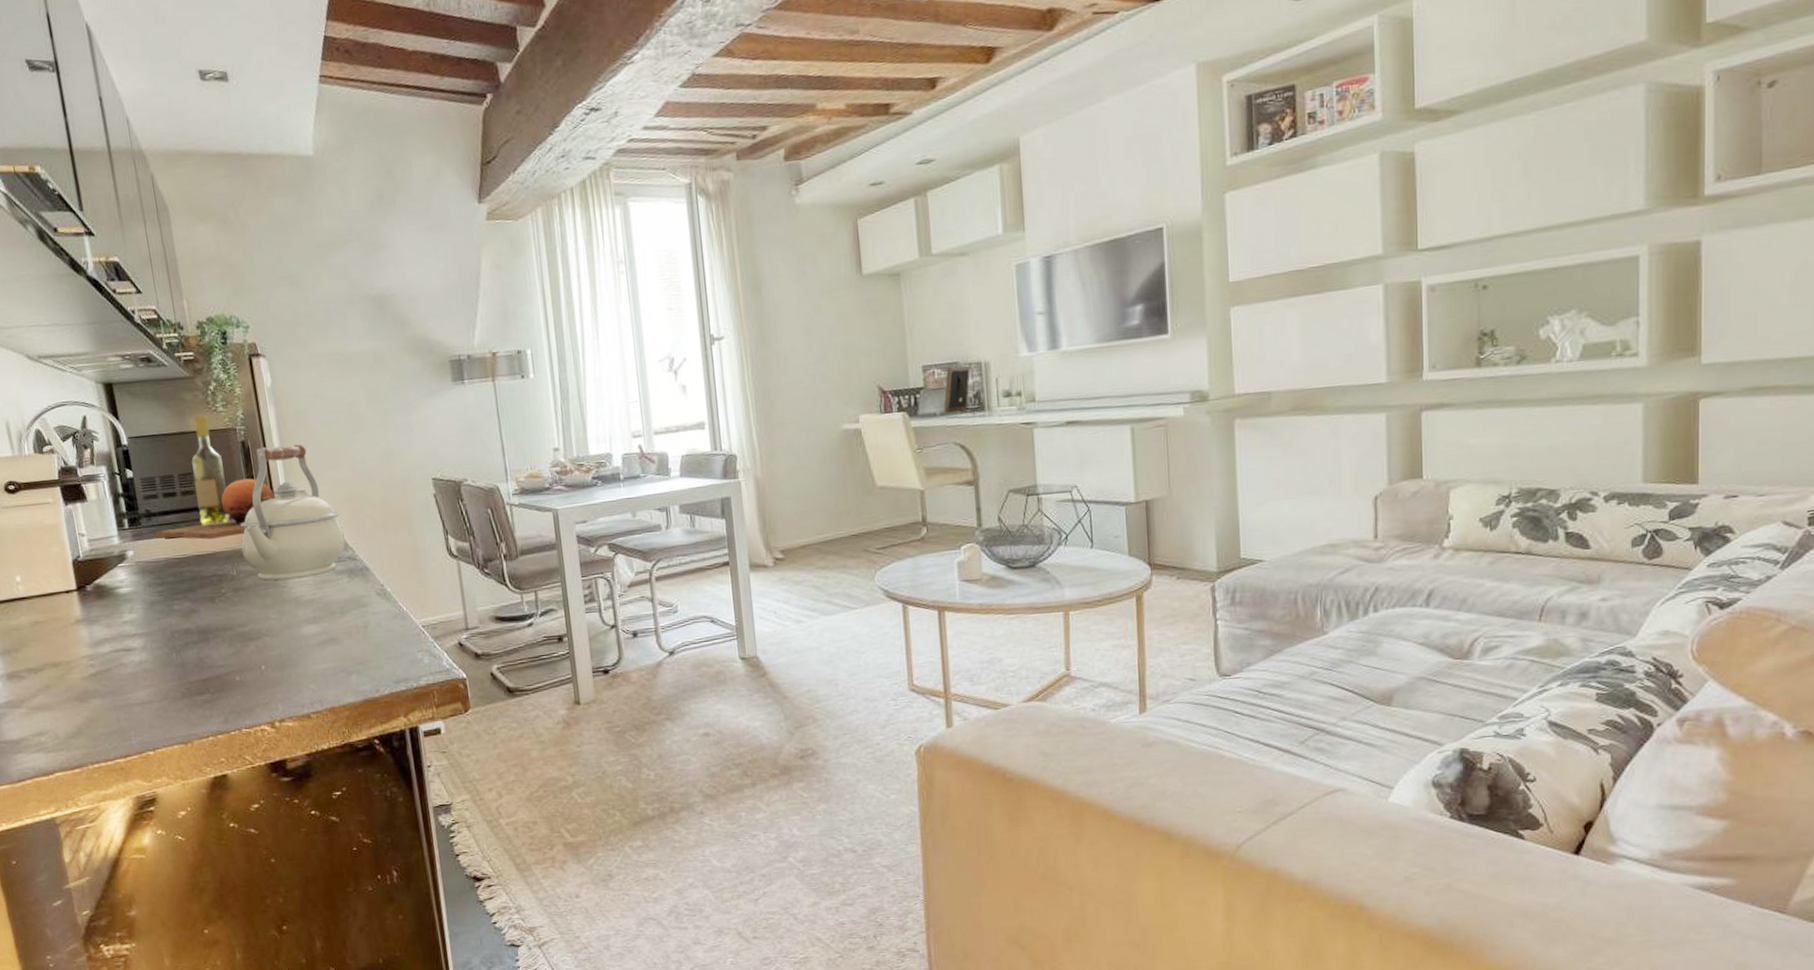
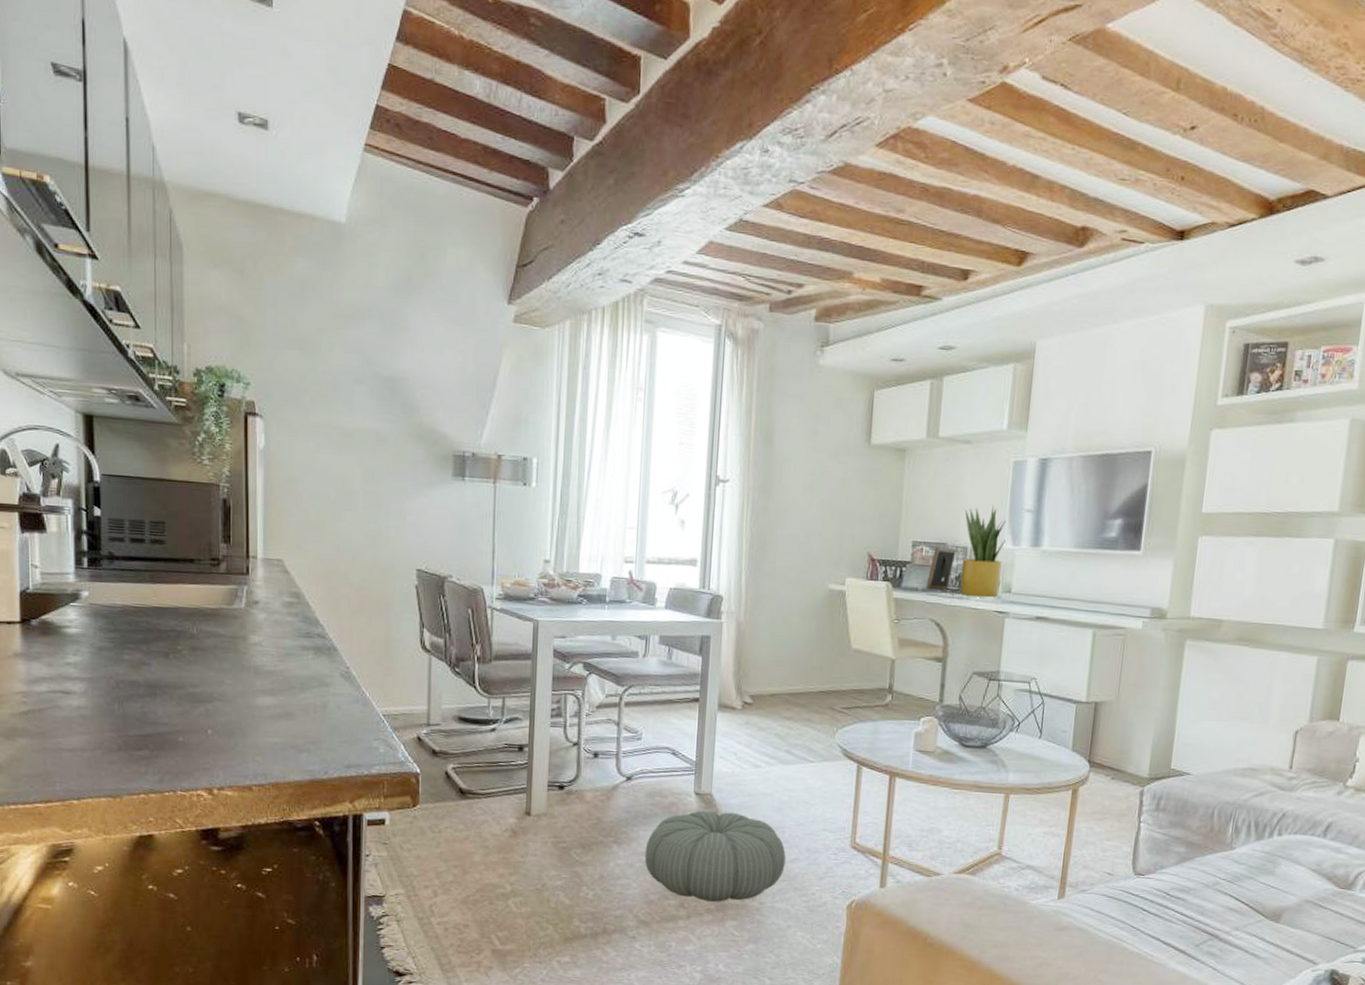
chopping board: present [155,478,275,540] -> none [116,537,249,594]
bottle: present [191,415,231,525] -> none [165,465,199,578]
kettle: present [240,443,345,581] -> none [206,508,317,648]
pouf: none [699,672,844,766] -> present [644,810,786,902]
planter: none [971,314,1023,413] -> present [960,505,1008,598]

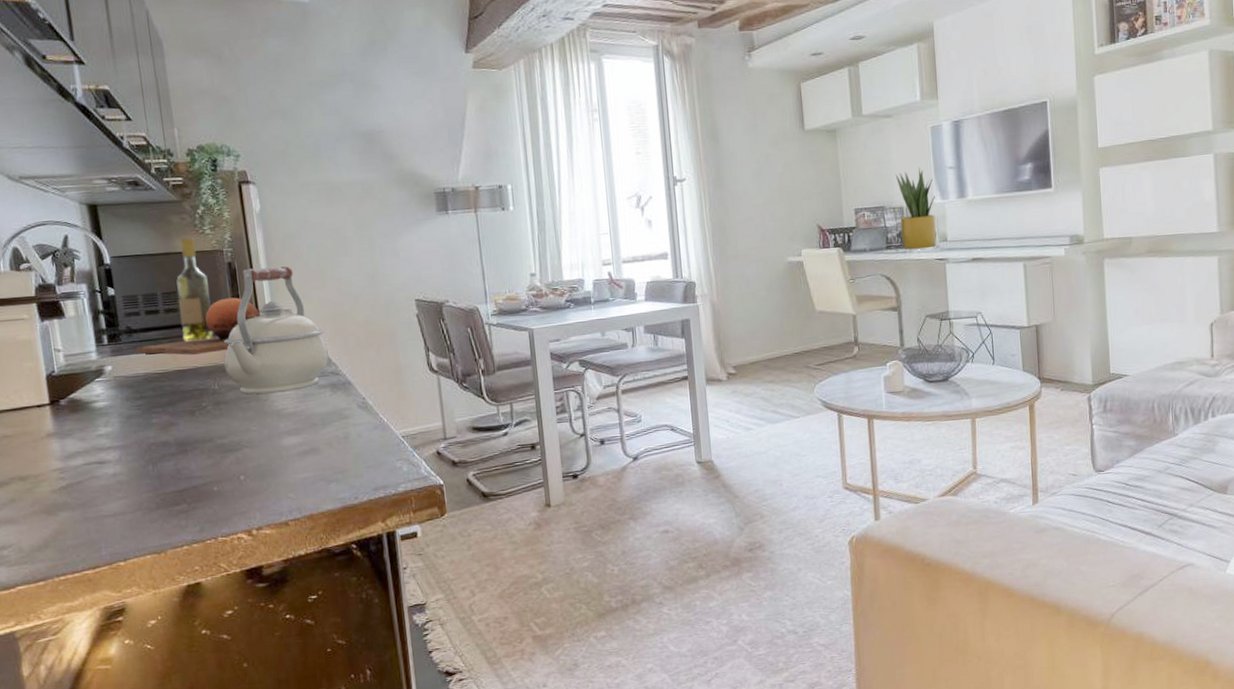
chopping board: none [116,537,249,594] -> present [136,297,260,356]
bottle: none [165,465,199,578] -> present [176,237,215,342]
kettle: none [206,508,317,648] -> present [224,265,329,395]
pouf: present [644,810,786,902] -> none [659,474,788,559]
picture frame: present [925,546,957,591] -> none [872,209,894,249]

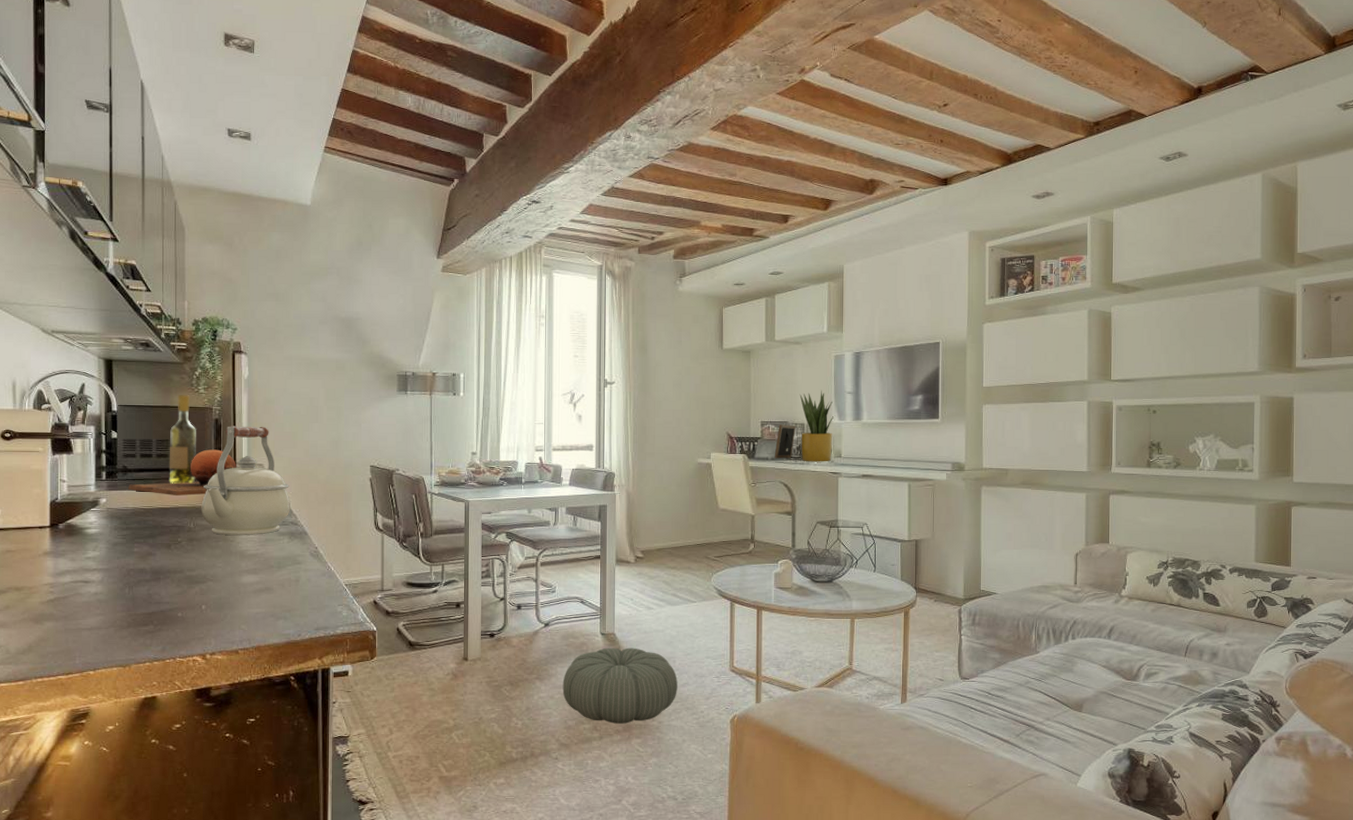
pouf: none [659,474,788,559] -> present [562,647,678,724]
picture frame: none [872,209,894,249] -> present [774,424,796,459]

